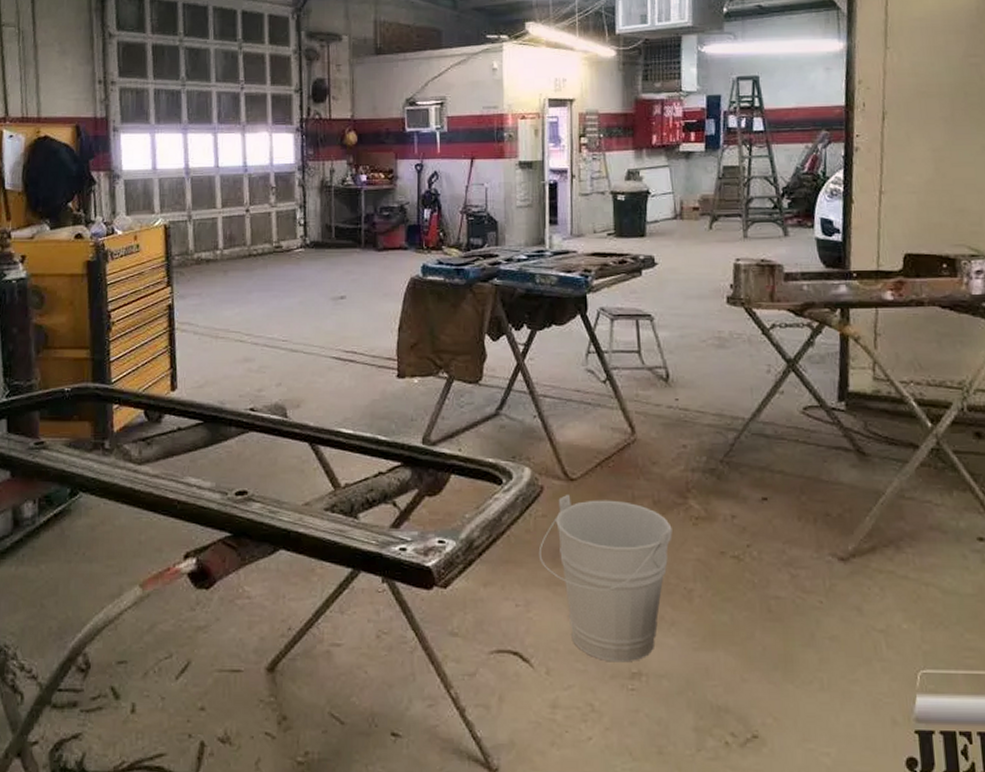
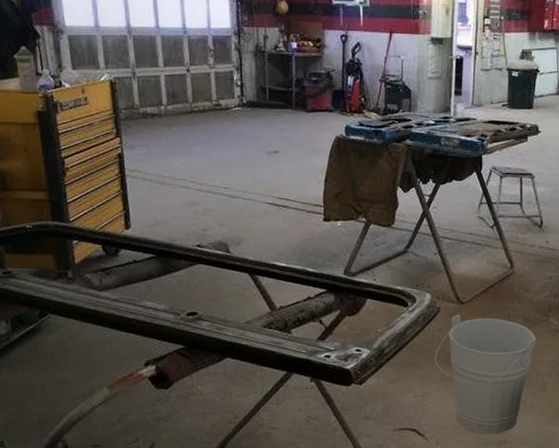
aerosol can: none [70,193,90,244] -> present [16,46,38,95]

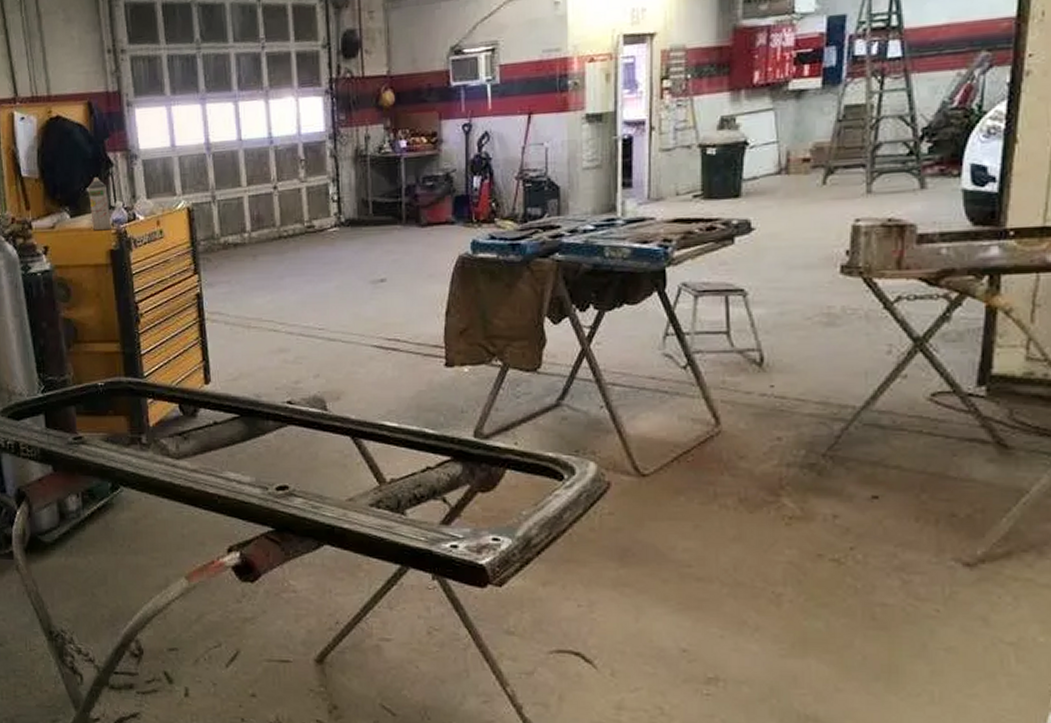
bucket: present [434,313,536,434] -> none [604,490,760,667]

